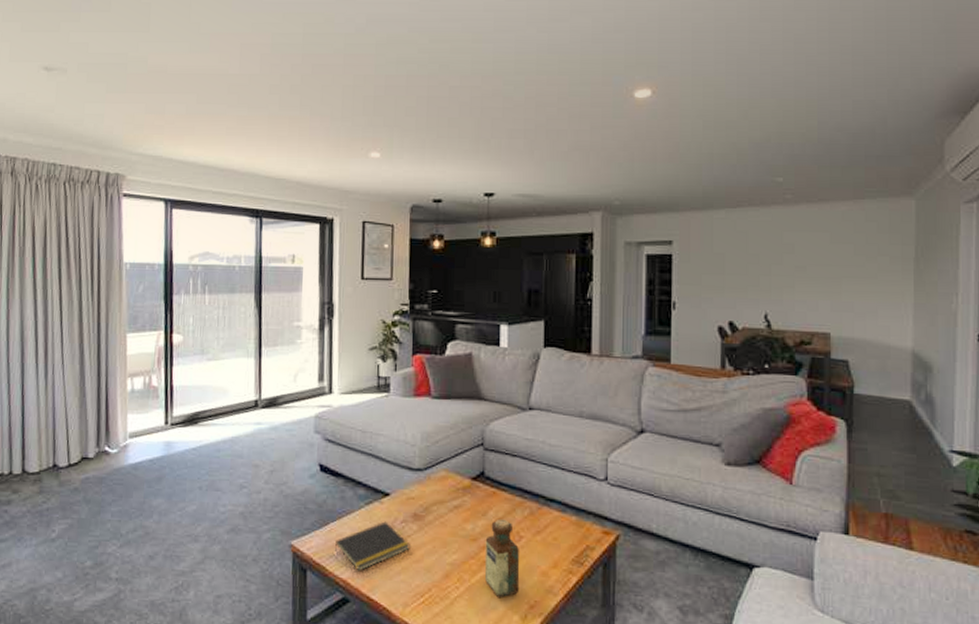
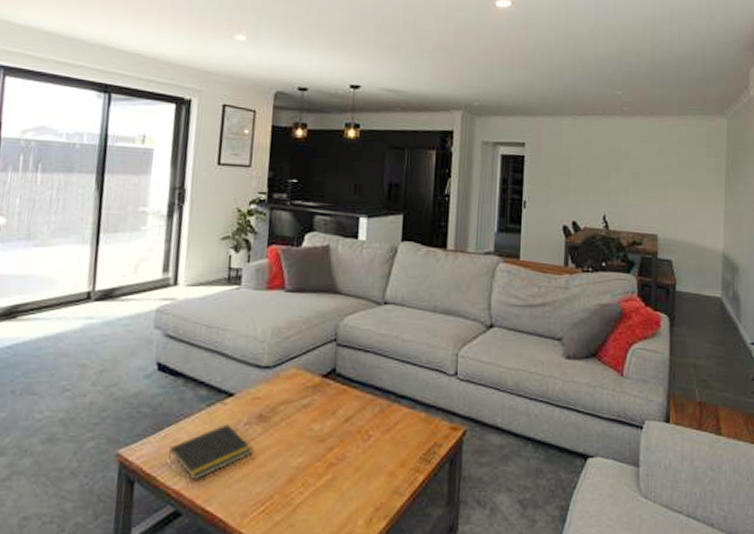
bottle: present [484,518,520,597] -> none [331,417,367,501]

